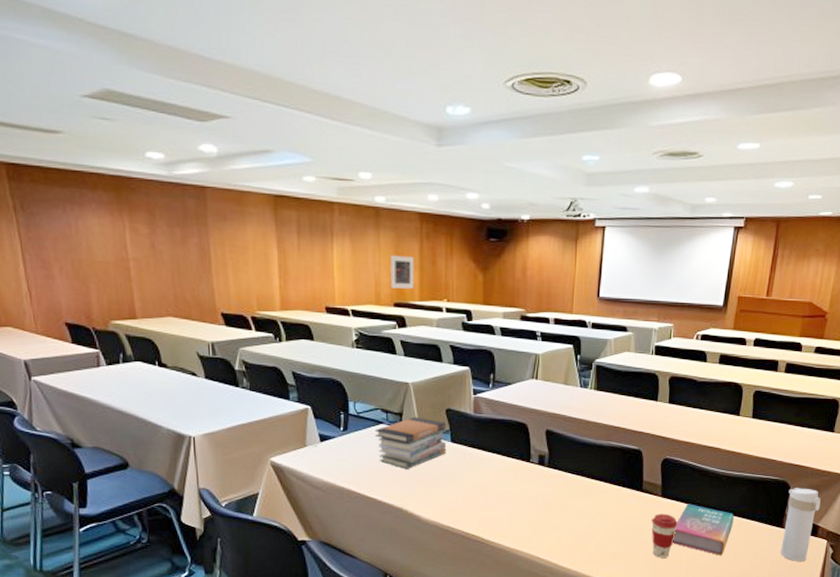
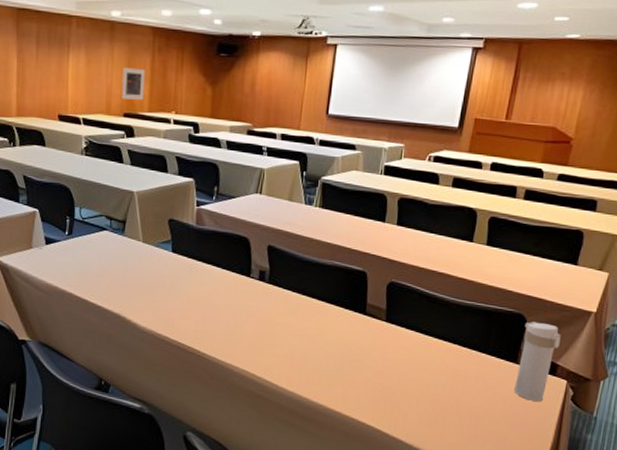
book stack: present [374,416,447,469] -> none [98,225,168,276]
coffee cup: present [651,513,679,558] -> none [374,339,403,386]
book: present [671,504,734,556] -> none [395,331,464,388]

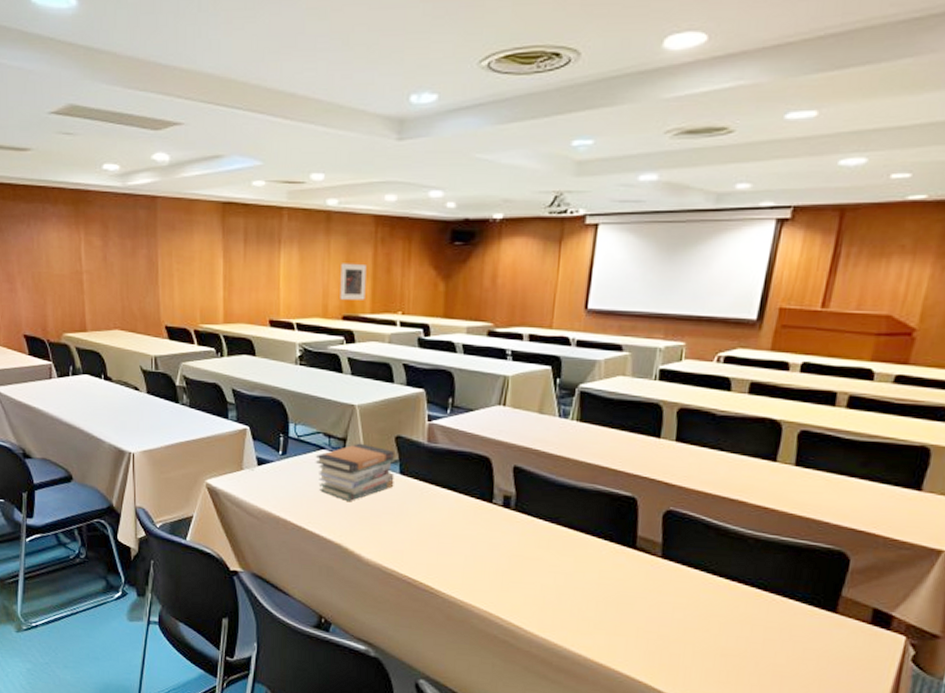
book stack: none [98,225,168,276] -> present [315,443,395,501]
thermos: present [514,322,561,401] -> none [833,561,898,661]

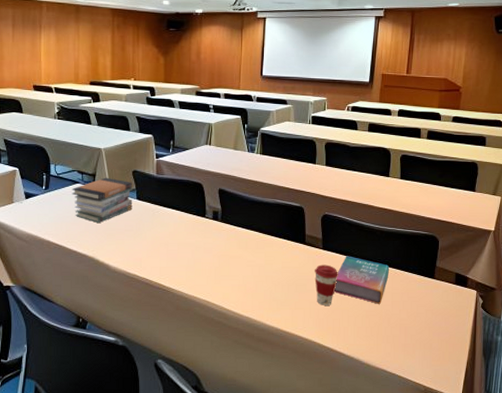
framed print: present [340,263,367,300] -> none [87,43,107,70]
coffee cup: none [646,578,684,635] -> present [315,264,339,305]
book: none [673,570,764,641] -> present [333,256,389,304]

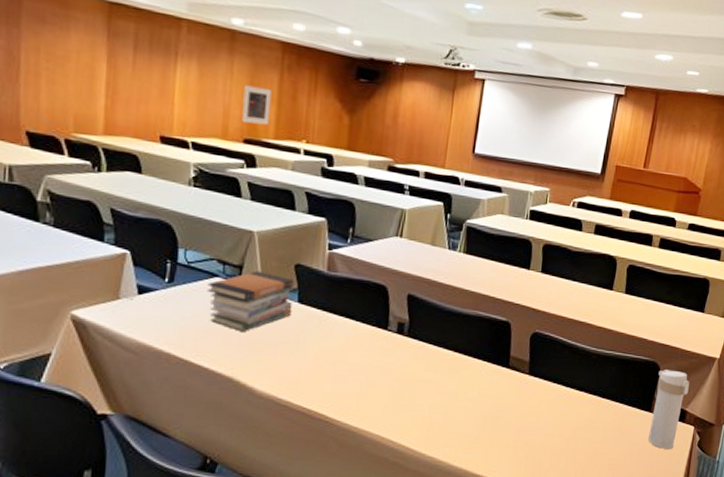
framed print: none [87,43,107,70] -> present [242,85,272,125]
coffee cup: present [315,264,339,305] -> none [516,393,545,443]
book: present [333,256,389,304] -> none [537,383,603,441]
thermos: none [434,242,468,310] -> present [648,370,690,449]

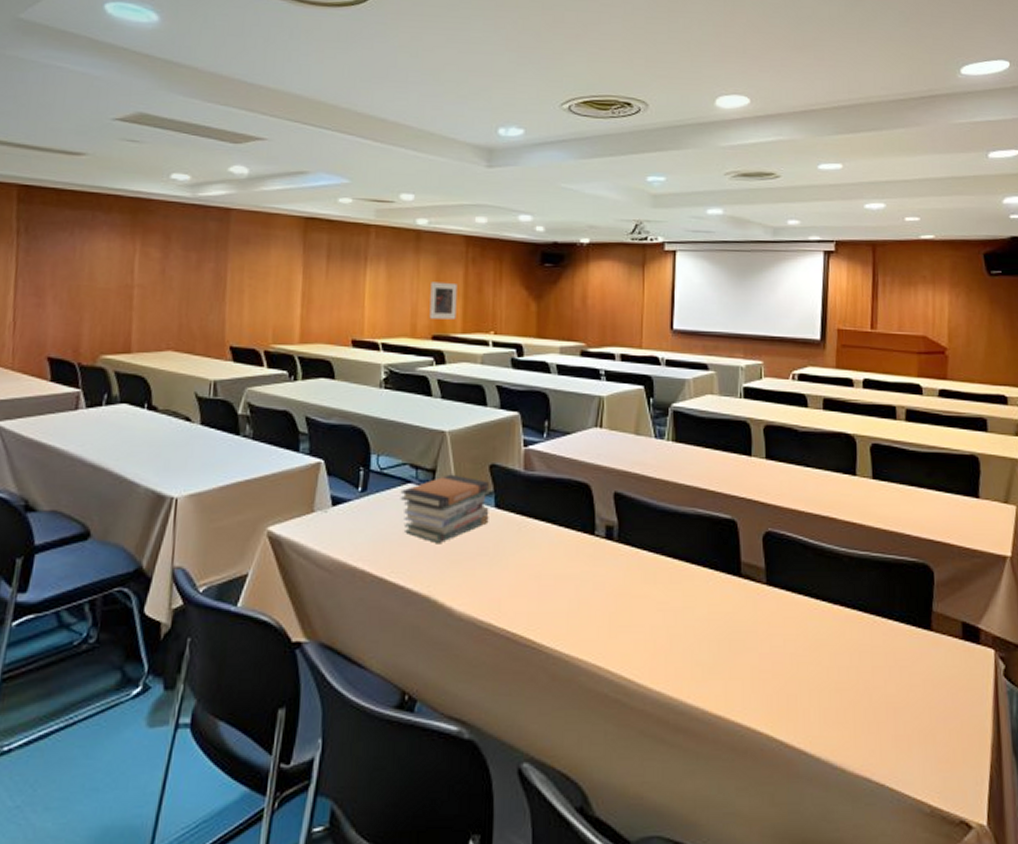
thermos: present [648,370,690,449] -> none [932,574,977,680]

